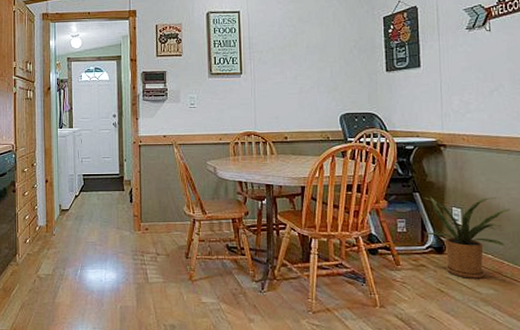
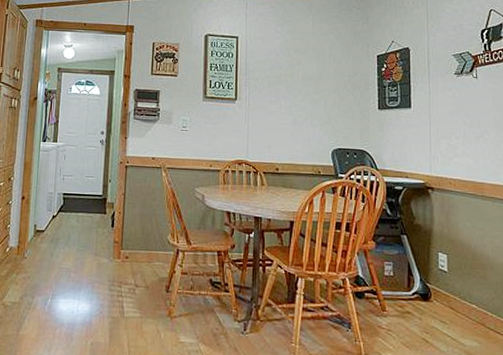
house plant: present [423,196,511,279] -> none [410,240,495,329]

